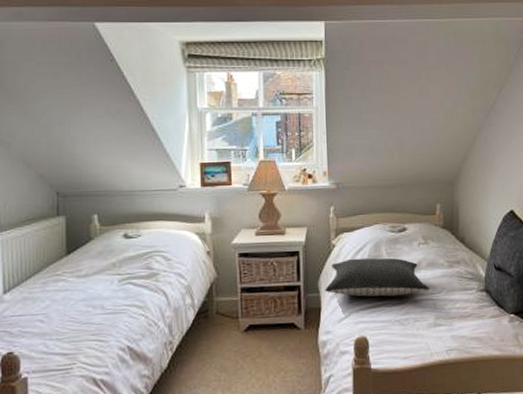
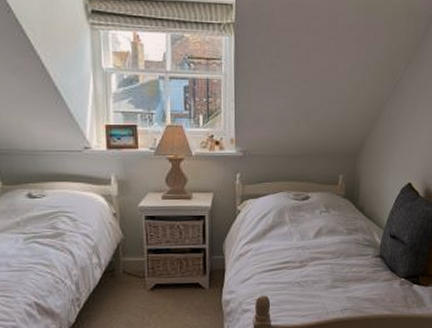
pillow: present [325,257,429,297] -> none [229,223,328,260]

